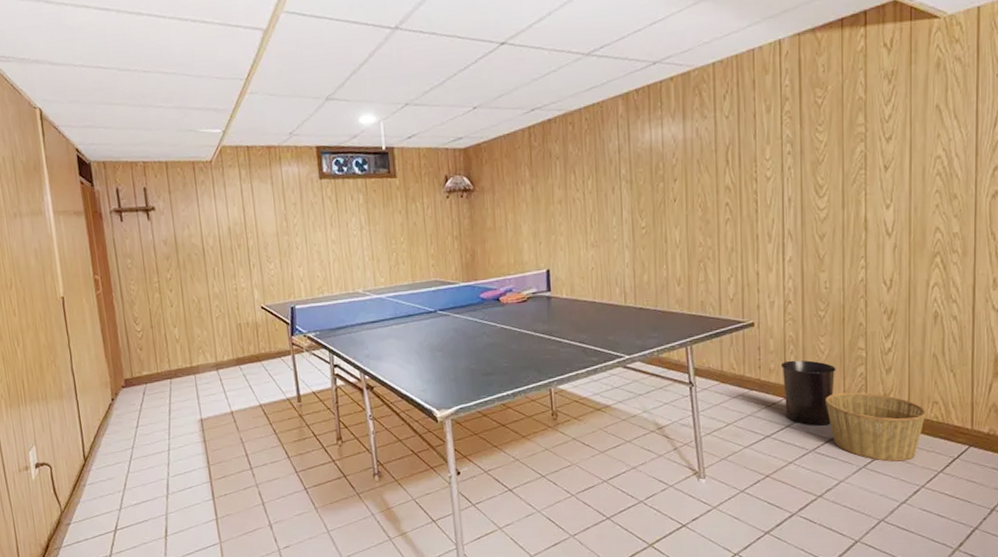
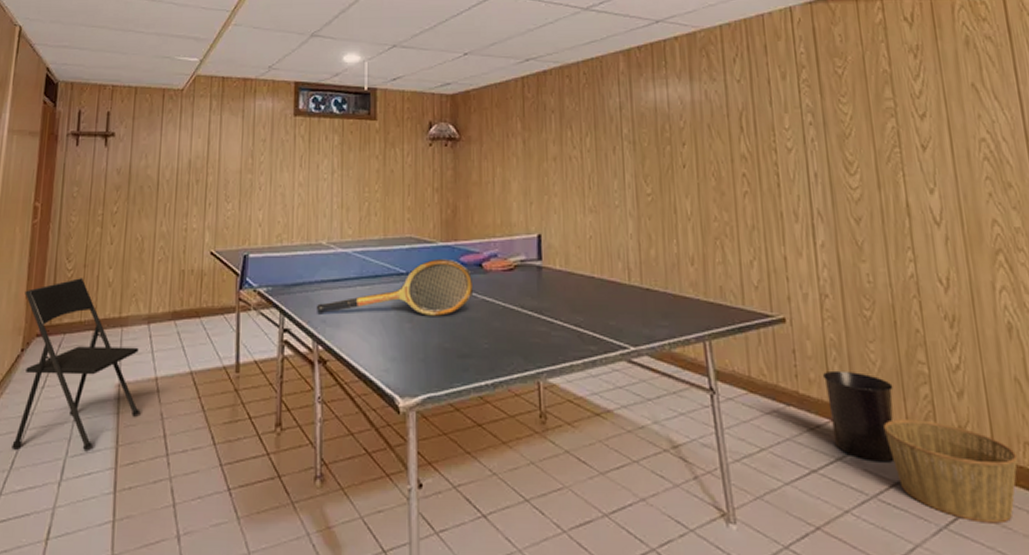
folding chair: none [103,337,222,475] -> present [12,278,139,452]
tennis racket: none [359,296,494,351] -> present [316,258,474,316]

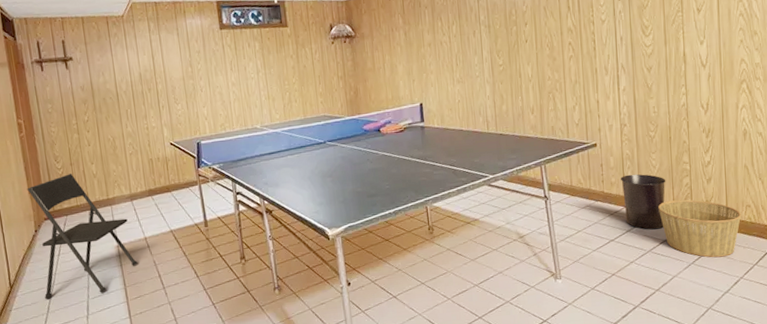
tennis racket: present [316,258,474,316] -> none [258,128,376,179]

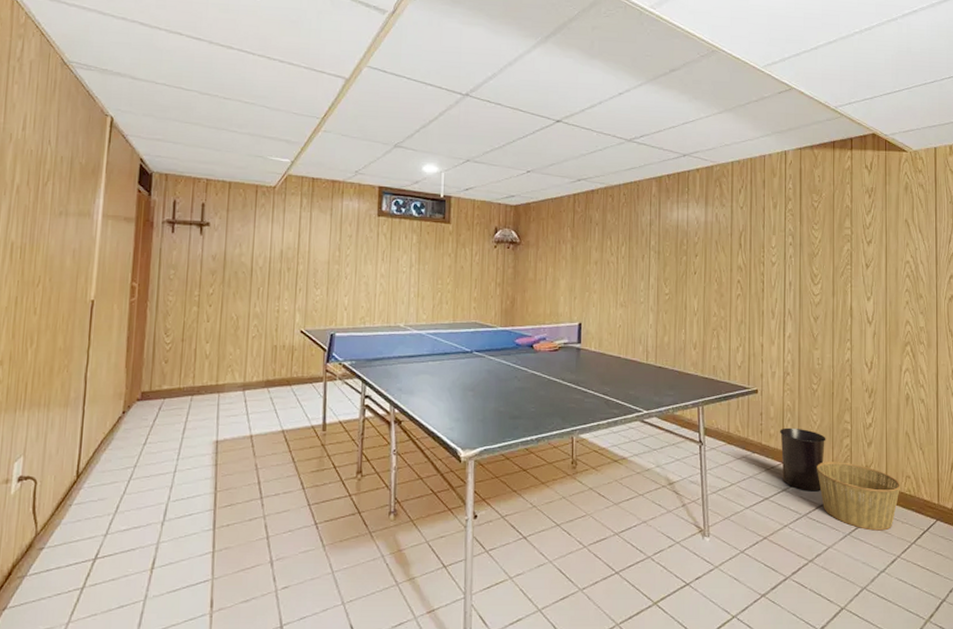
folding chair: present [27,174,137,300] -> none [116,351,236,497]

